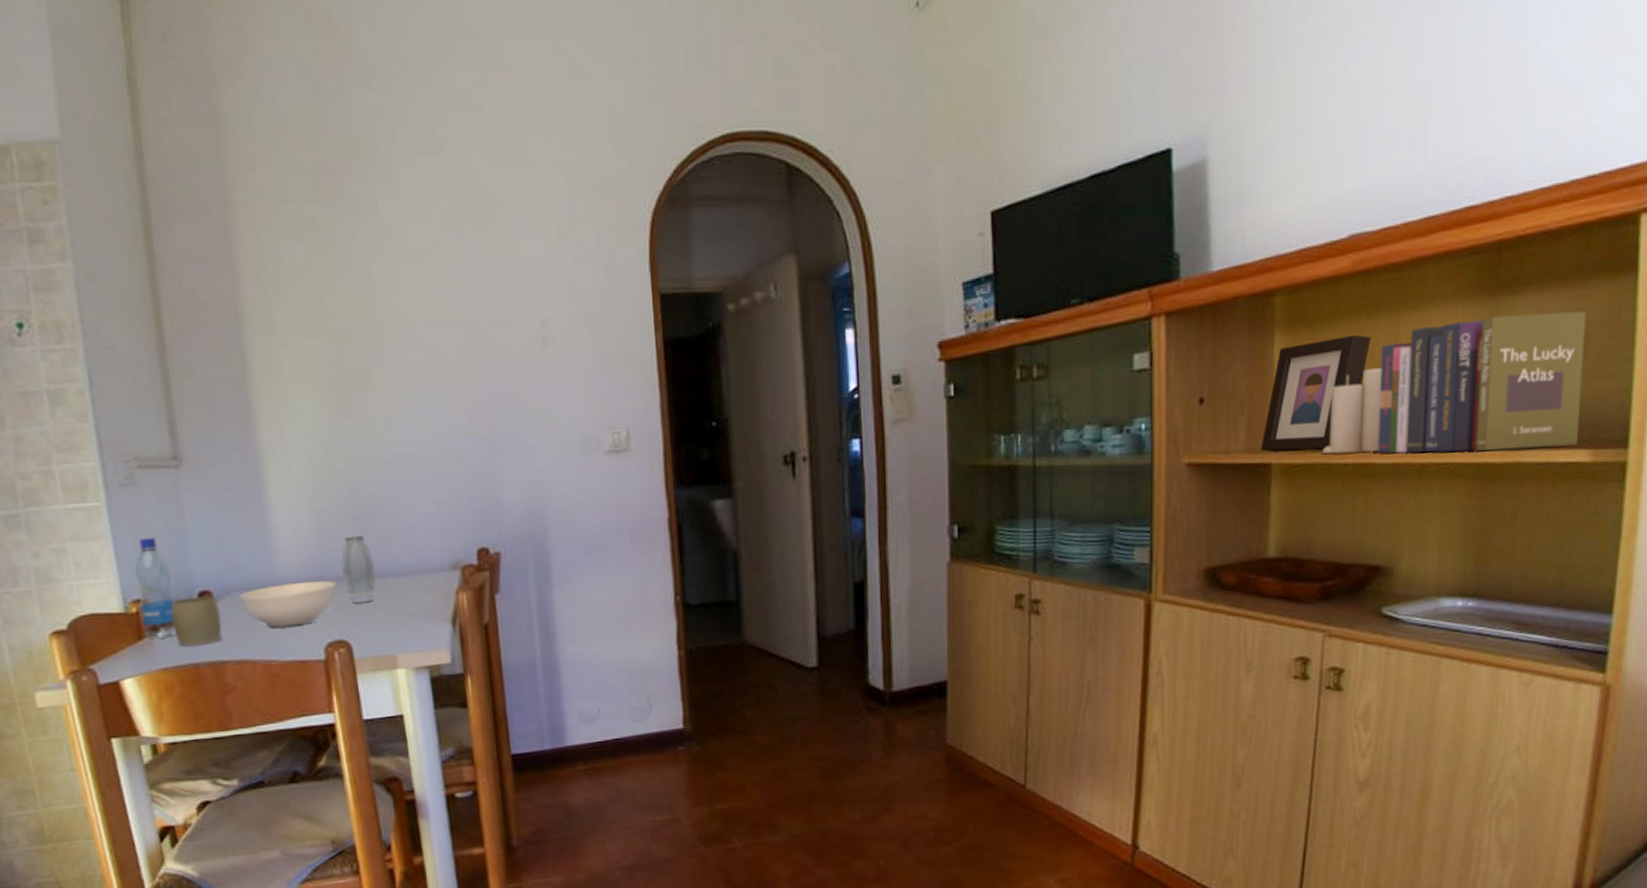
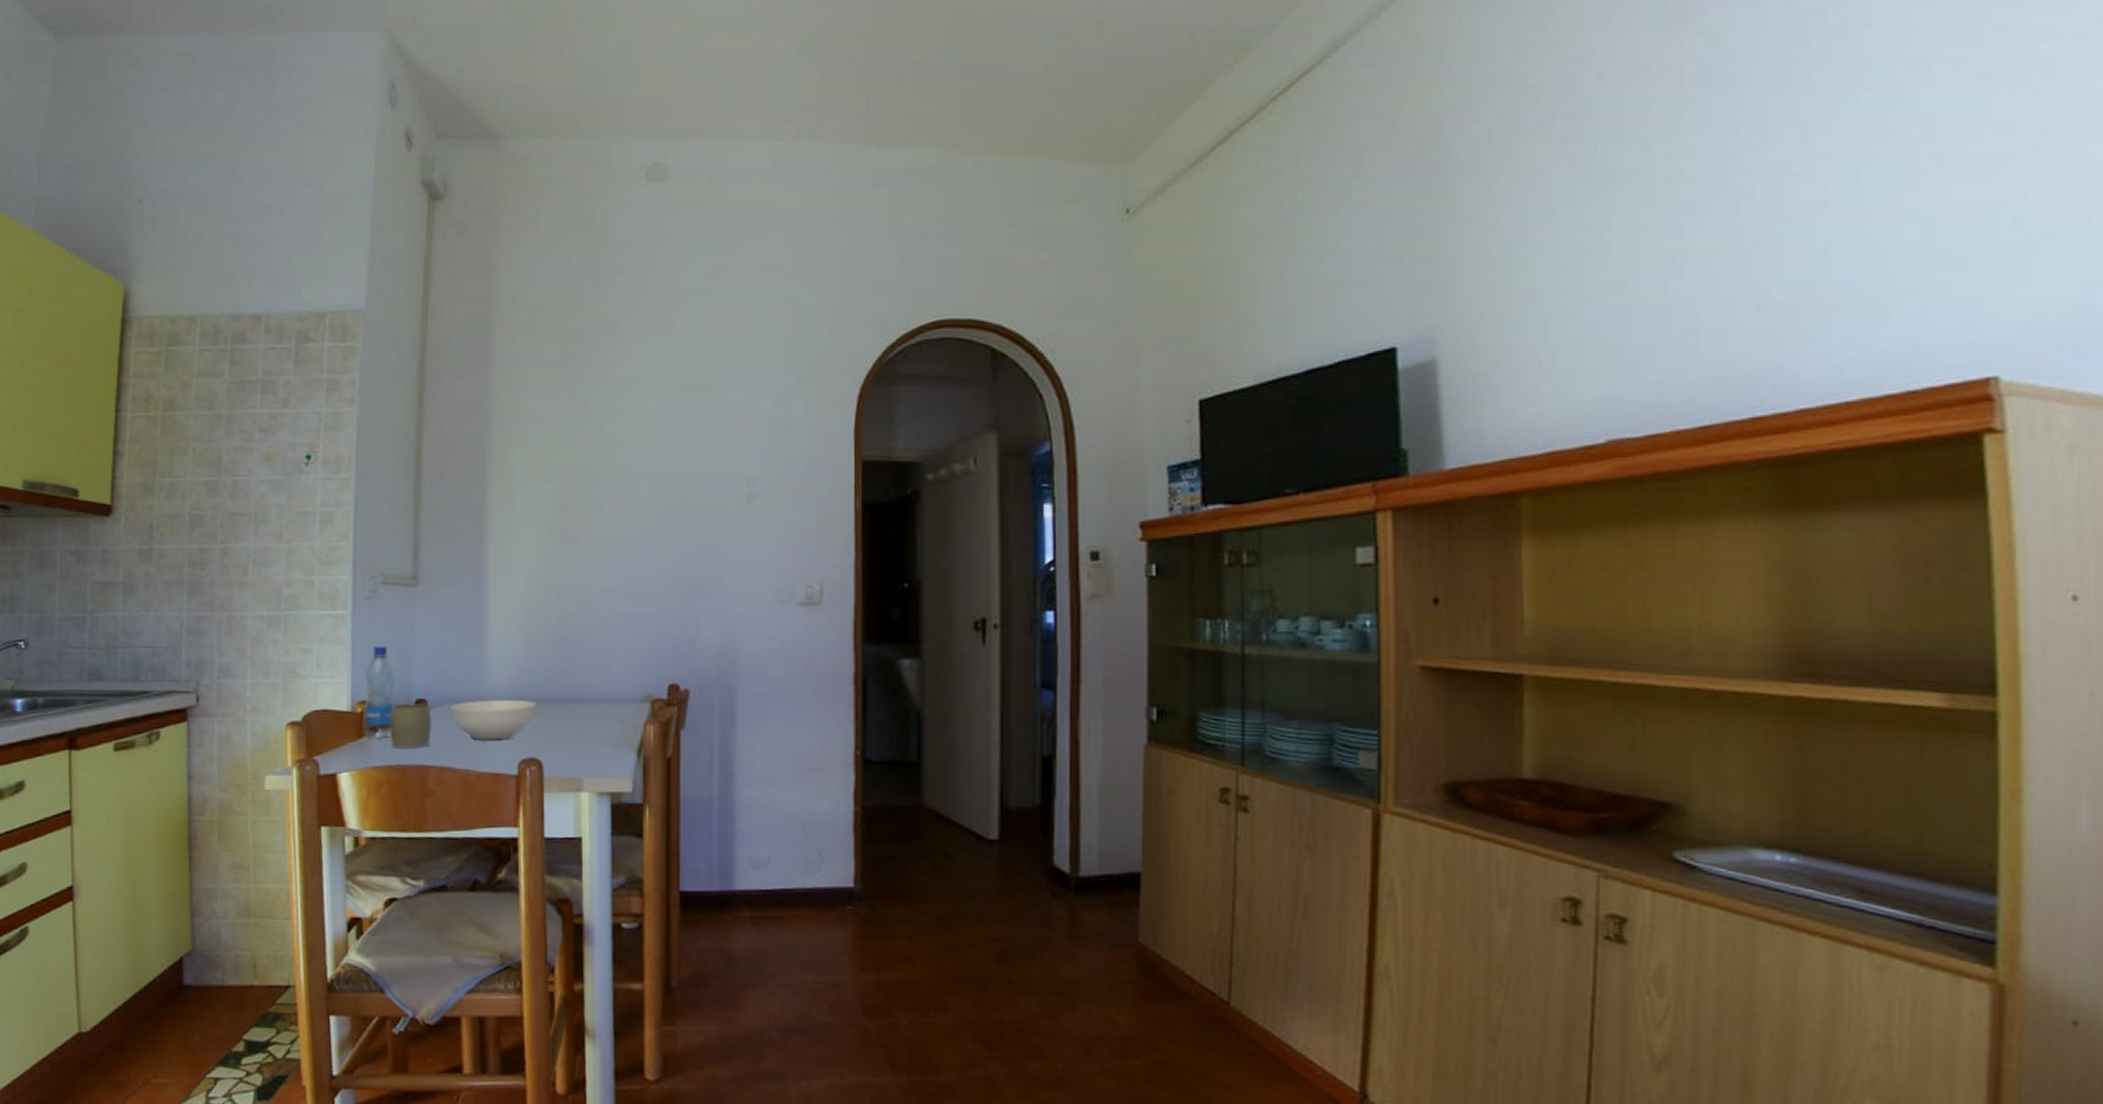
vase: present [341,535,375,604] -> none [544,661,573,725]
picture frame: present [1261,334,1371,453] -> none [1509,543,1641,666]
candle: present [1322,368,1383,454] -> none [1586,582,1658,672]
books: present [1377,311,1586,454] -> none [1654,536,1926,686]

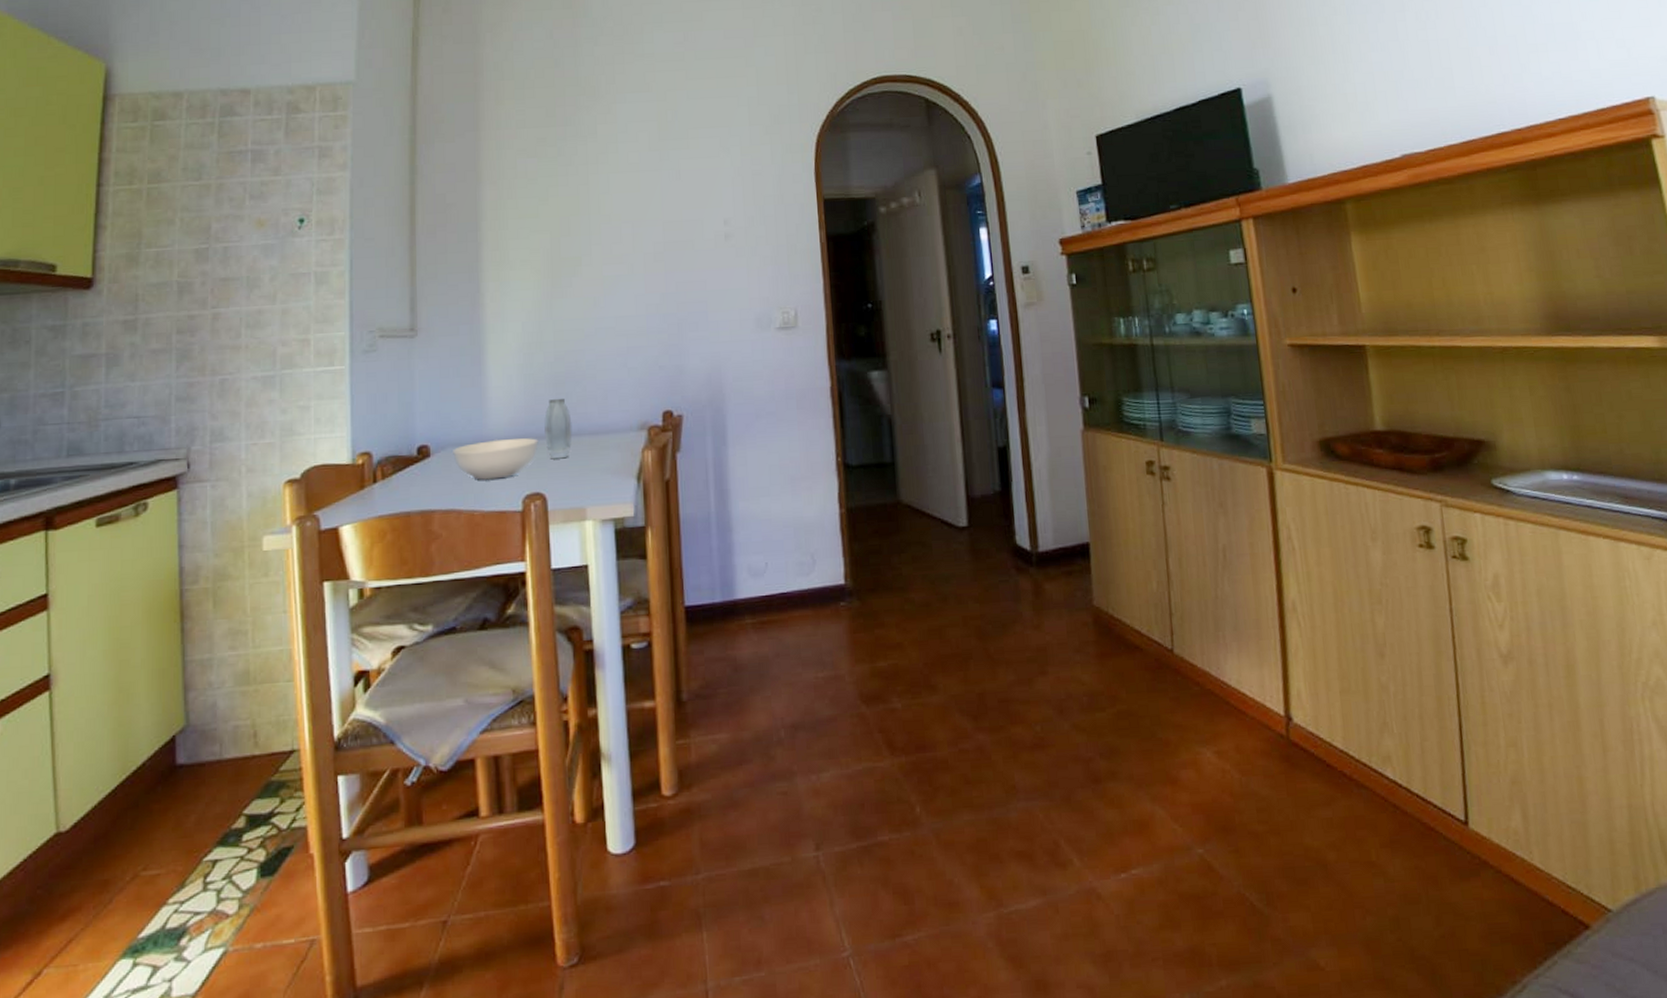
bottle: present [364,646,395,739] -> none [365,397,396,490]
mug: present [390,703,432,749] -> none [392,450,435,496]
vase: none [544,661,573,725] -> present [544,398,572,460]

